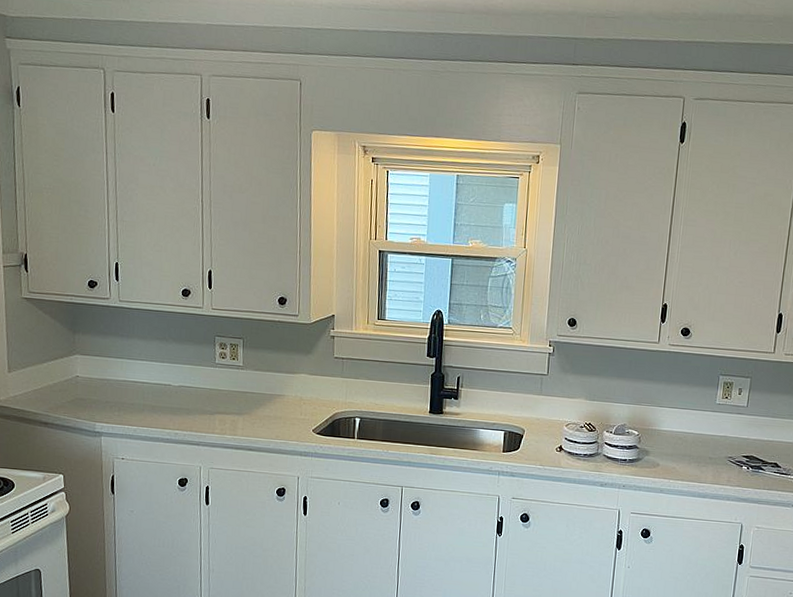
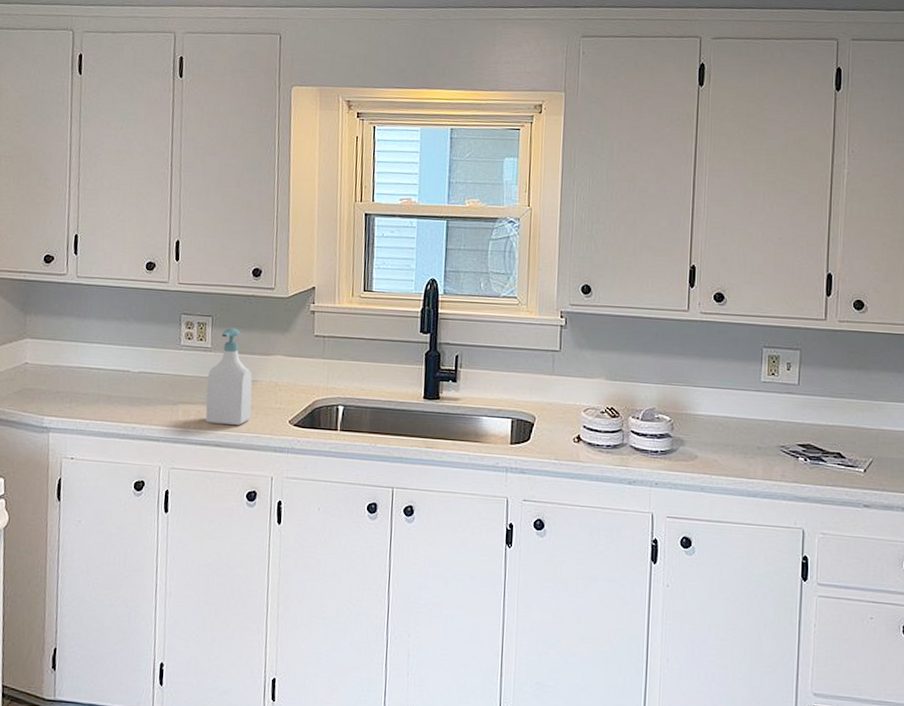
soap bottle: none [239,349,280,433] -> present [205,327,253,425]

